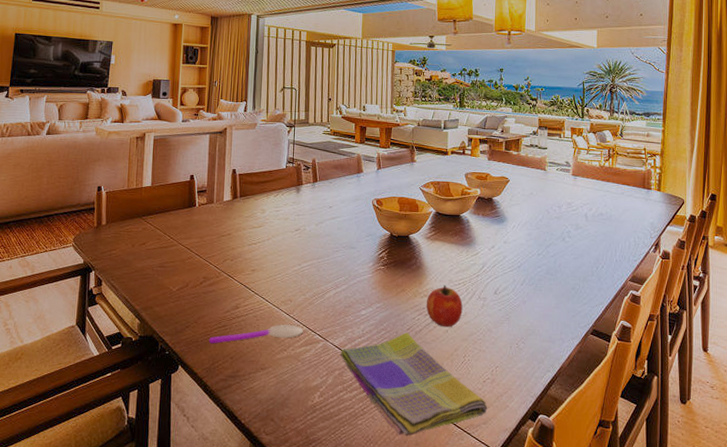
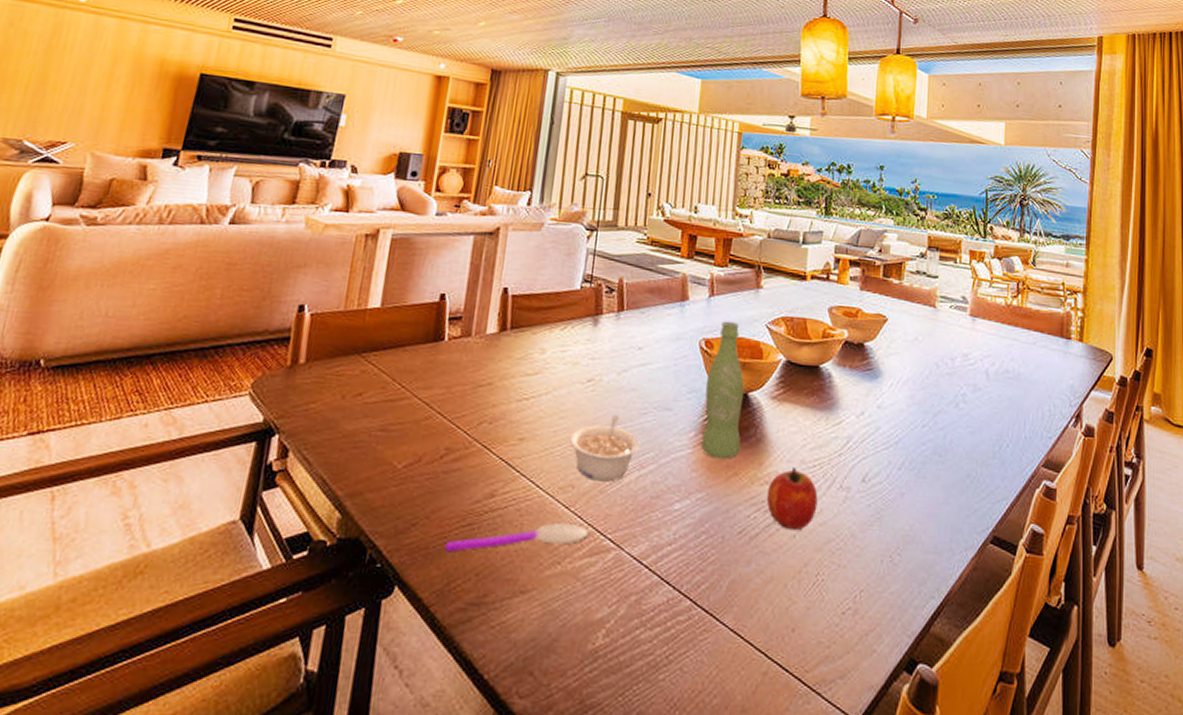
legume: none [286,253,335,297] -> present [570,415,641,482]
dish towel: present [339,332,487,437] -> none [638,537,846,699]
bottle: none [378,186,407,281] -> present [701,321,745,460]

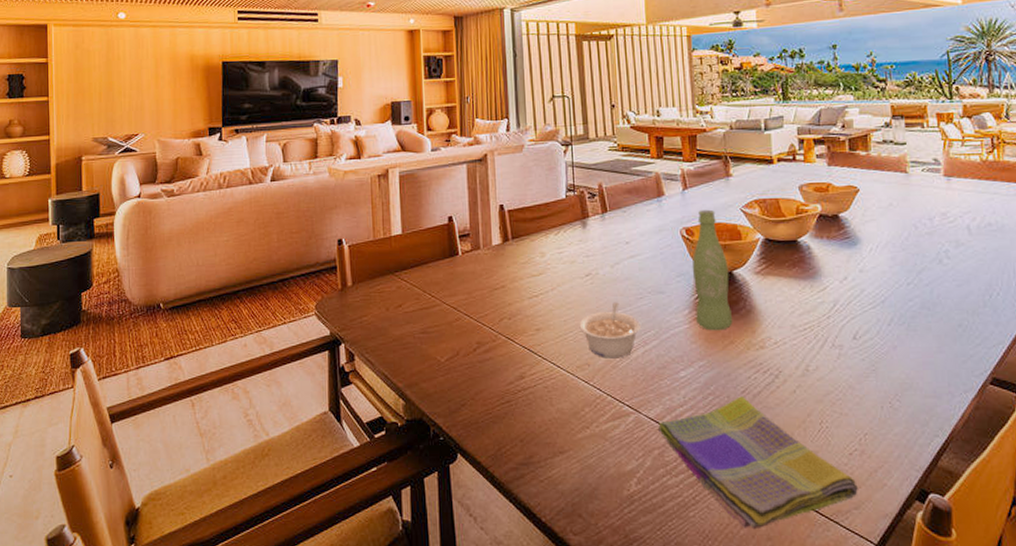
spoon: present [444,522,588,553] -> none [491,394,608,425]
dish towel: none [638,537,846,699] -> present [657,396,858,530]
fruit: present [766,467,818,531] -> none [763,332,813,387]

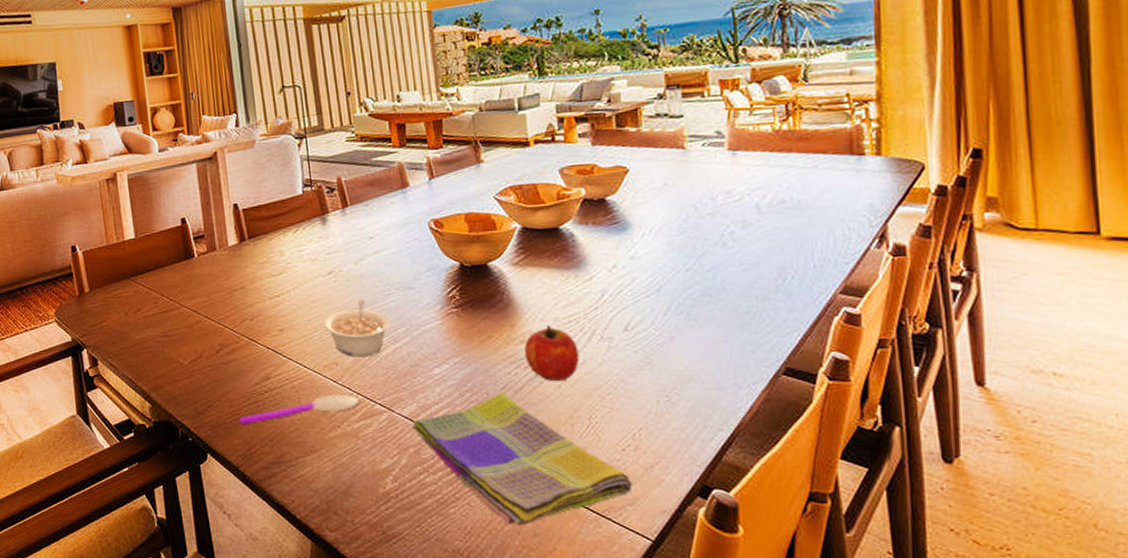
spoon: none [491,394,608,425] -> present [238,393,359,425]
bottle: present [691,209,733,331] -> none [442,199,490,326]
fruit: none [763,332,813,387] -> present [524,325,580,382]

